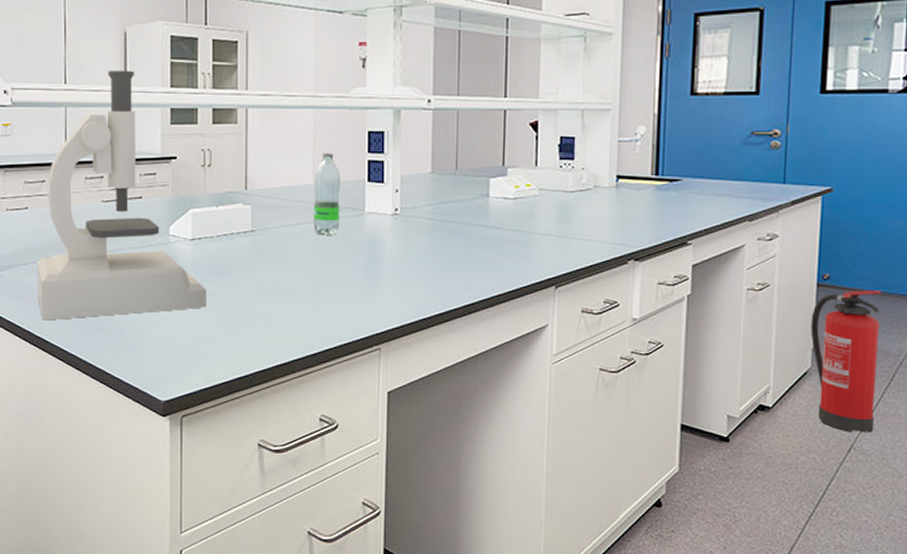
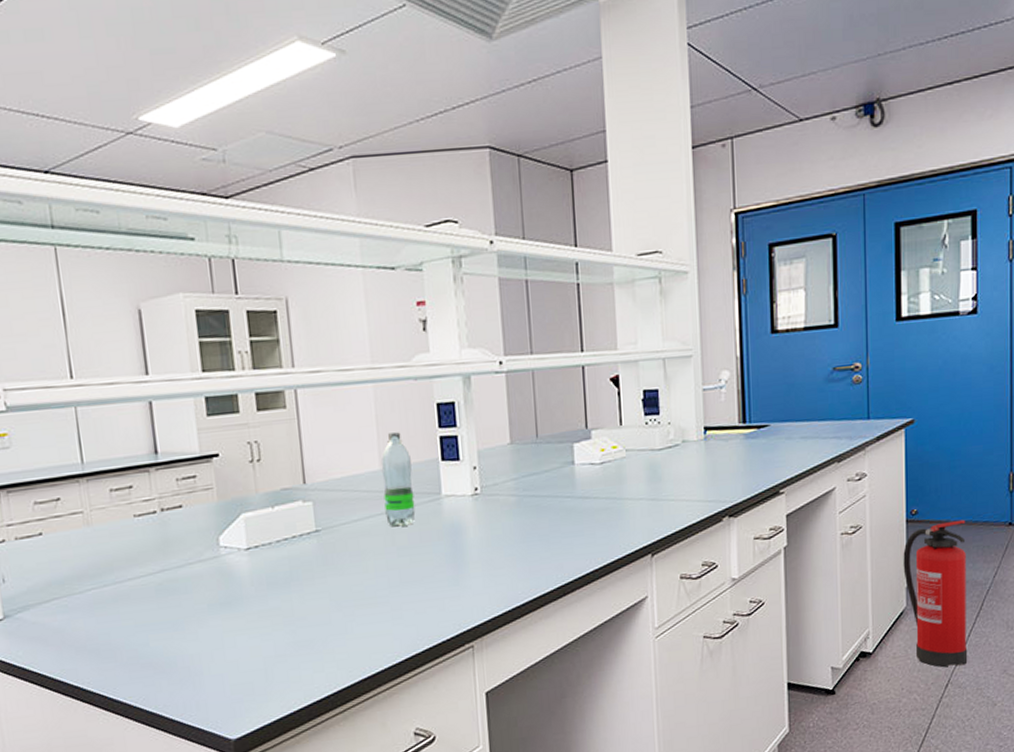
microscope: present [36,70,207,321] -> none [62,355,273,666]

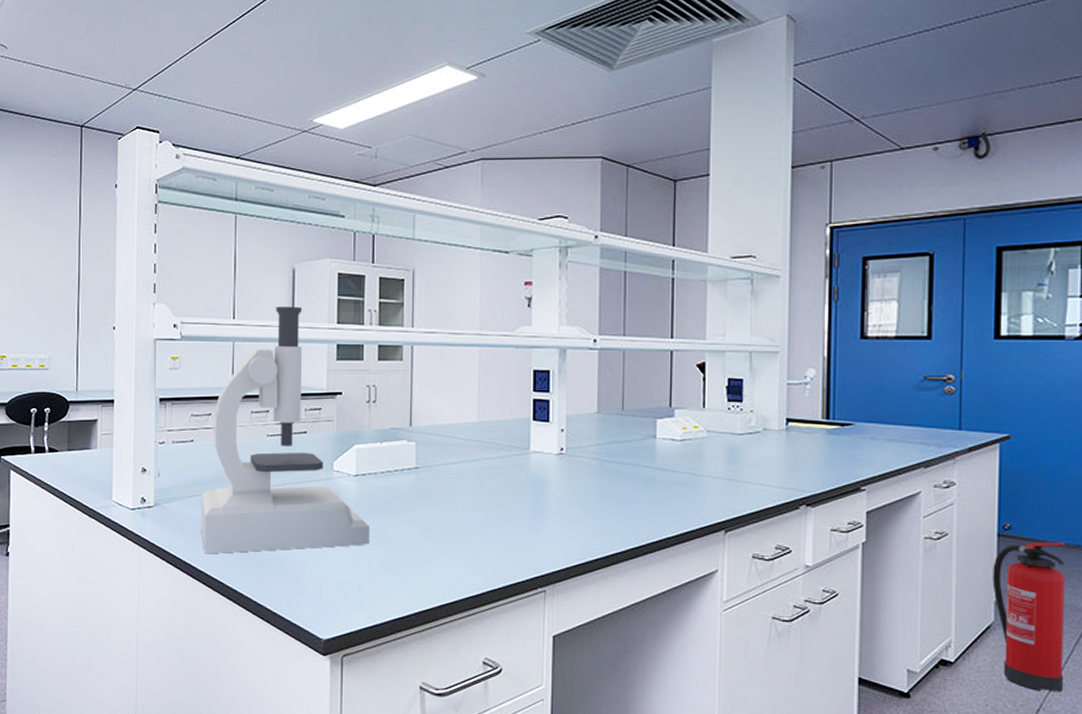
microscope: none [62,355,273,666] -> present [200,306,371,554]
bottle: present [381,432,416,527] -> none [478,391,505,474]

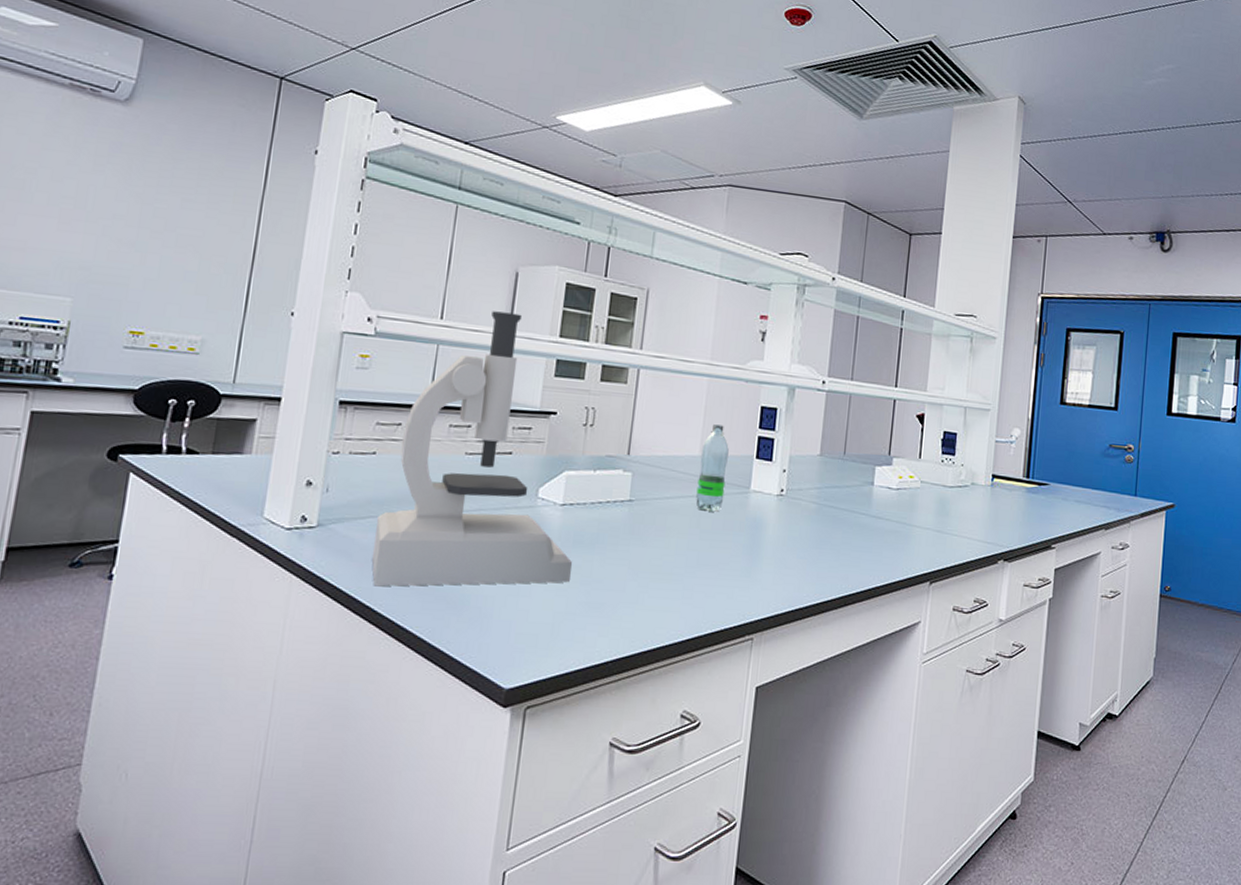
bottle: none [478,391,505,474] -> present [695,424,729,512]
fire extinguisher: present [992,541,1066,692] -> none [1153,603,1212,744]

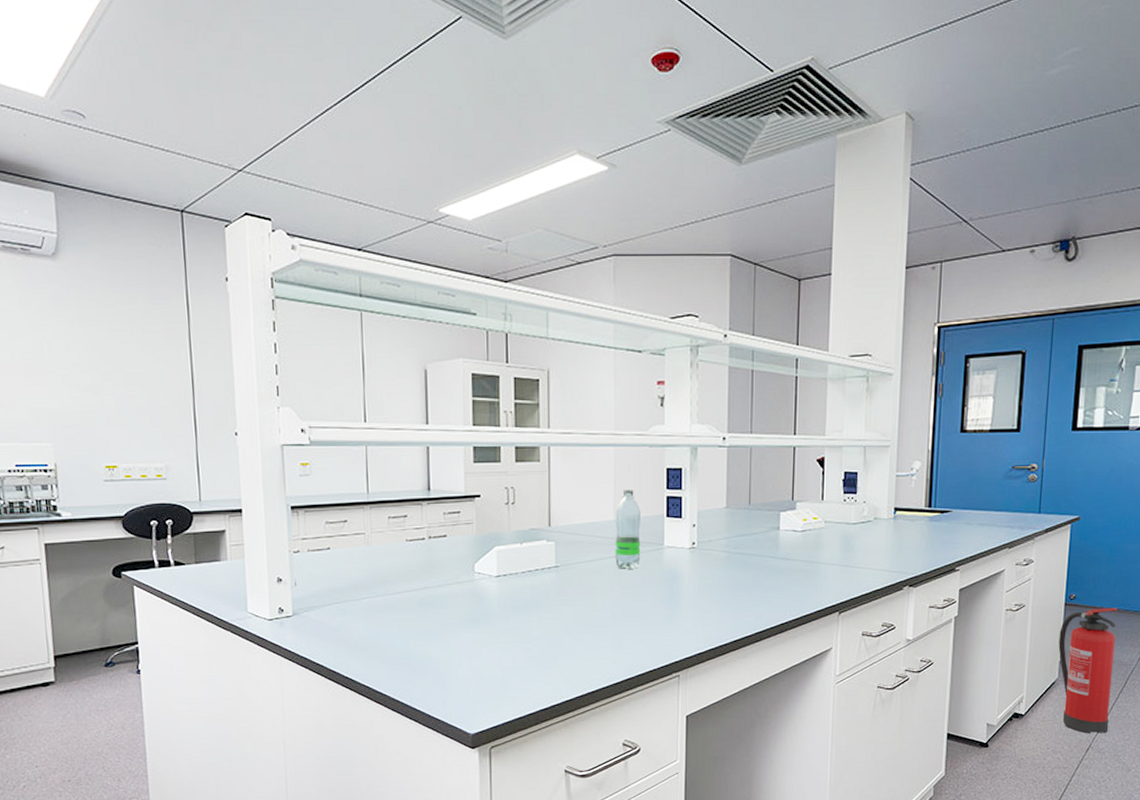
microscope: present [371,311,573,587] -> none [341,408,513,660]
fire extinguisher: none [1153,603,1212,744] -> present [1058,607,1118,734]

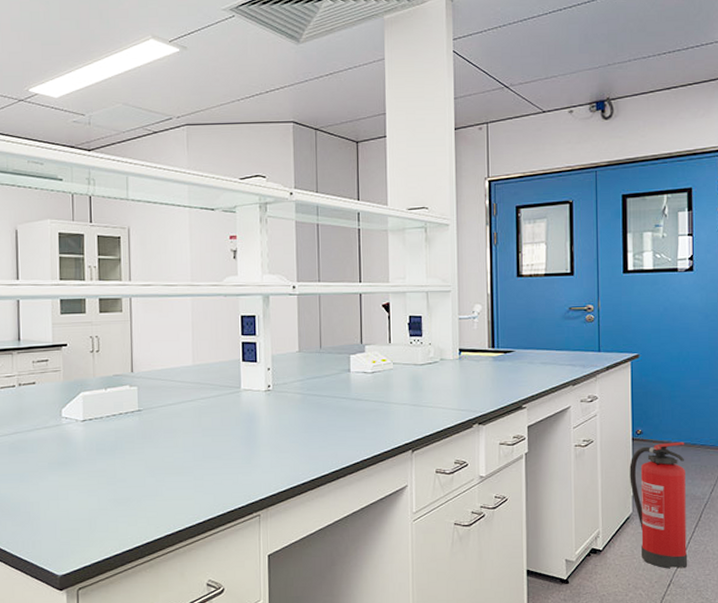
bottle: present [615,490,641,569] -> none [193,336,219,412]

